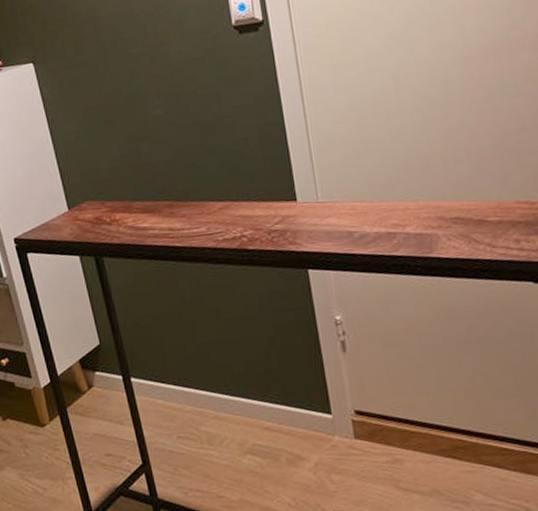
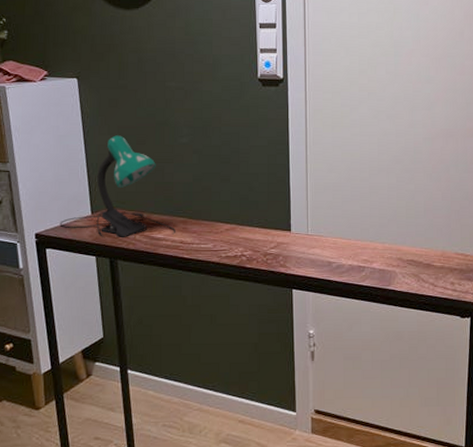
desk lamp: none [37,118,163,234] -> present [59,135,176,237]

